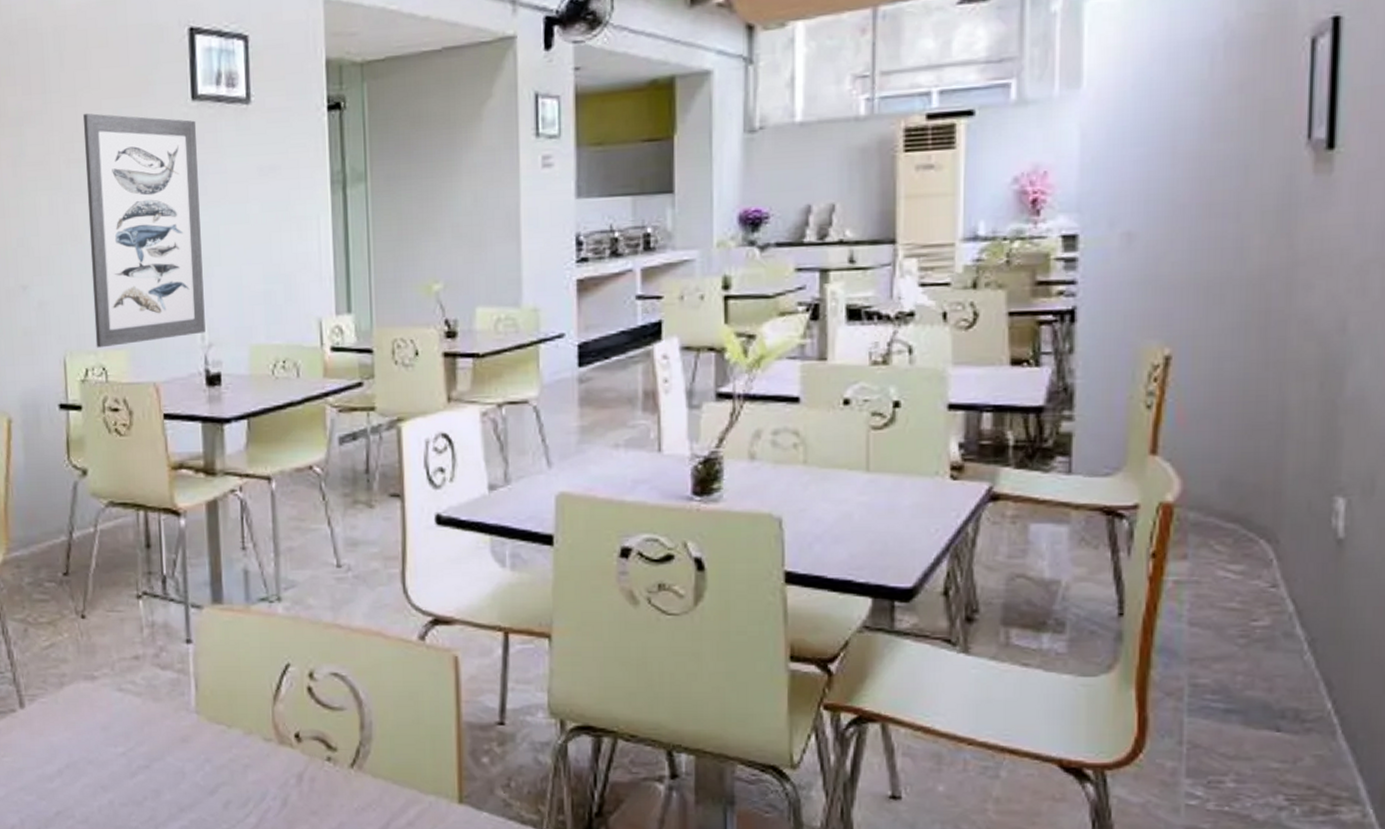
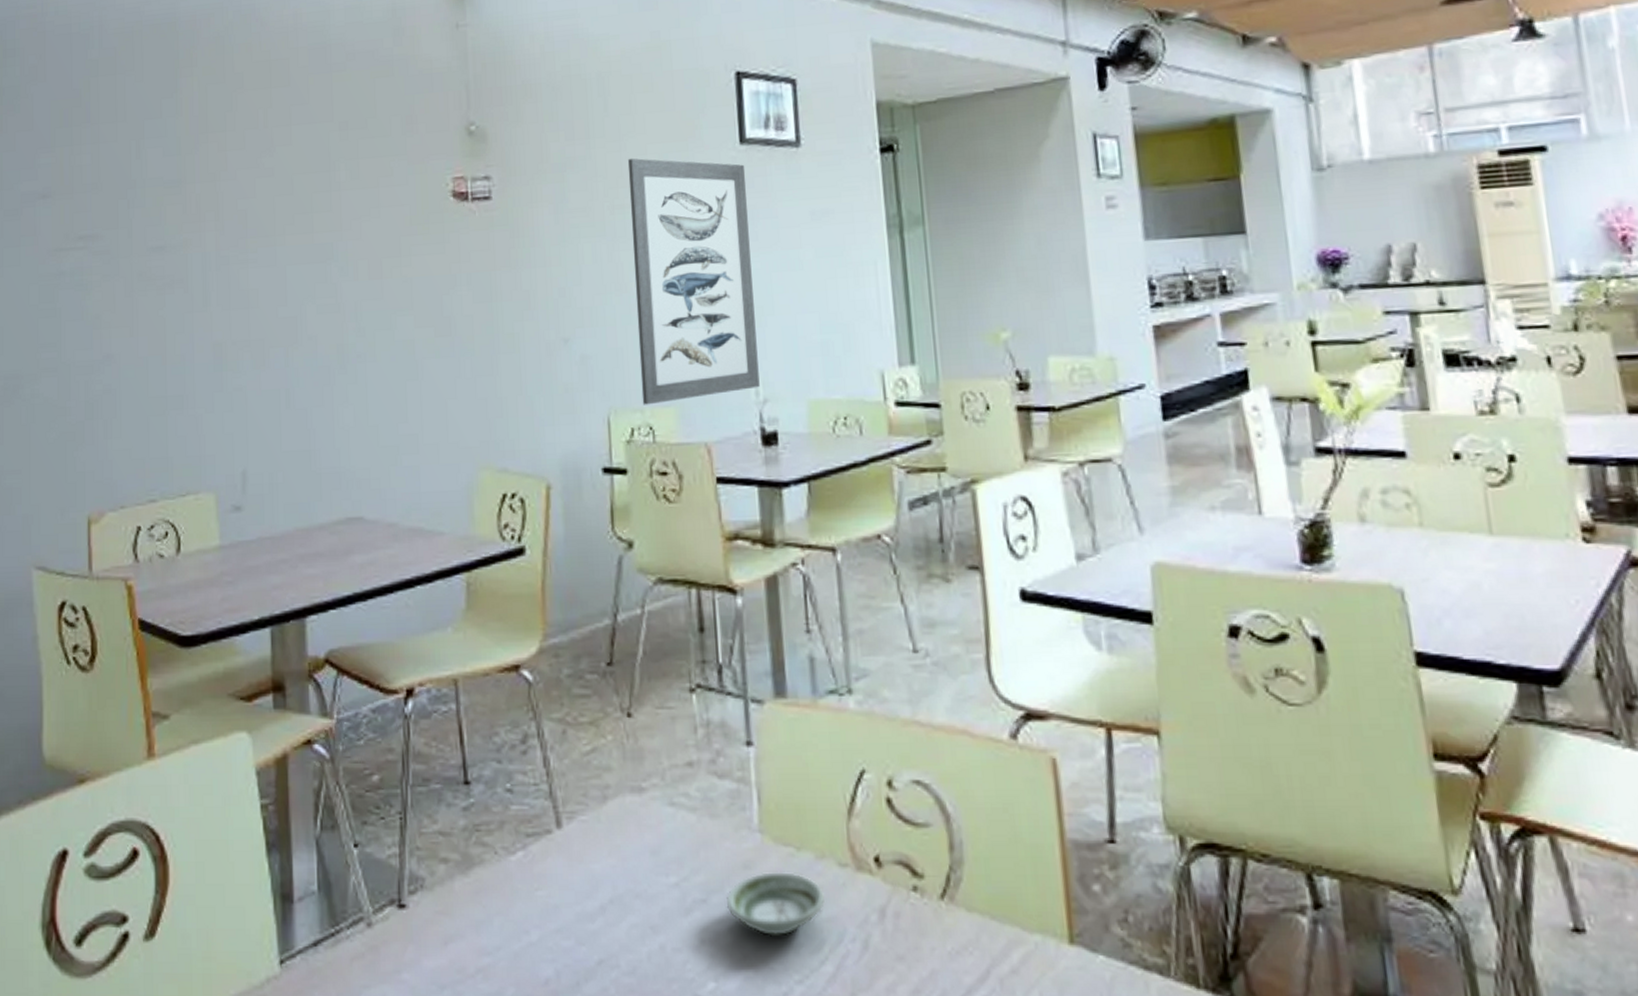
saucer: none [166,745,252,794] -> present [725,872,826,935]

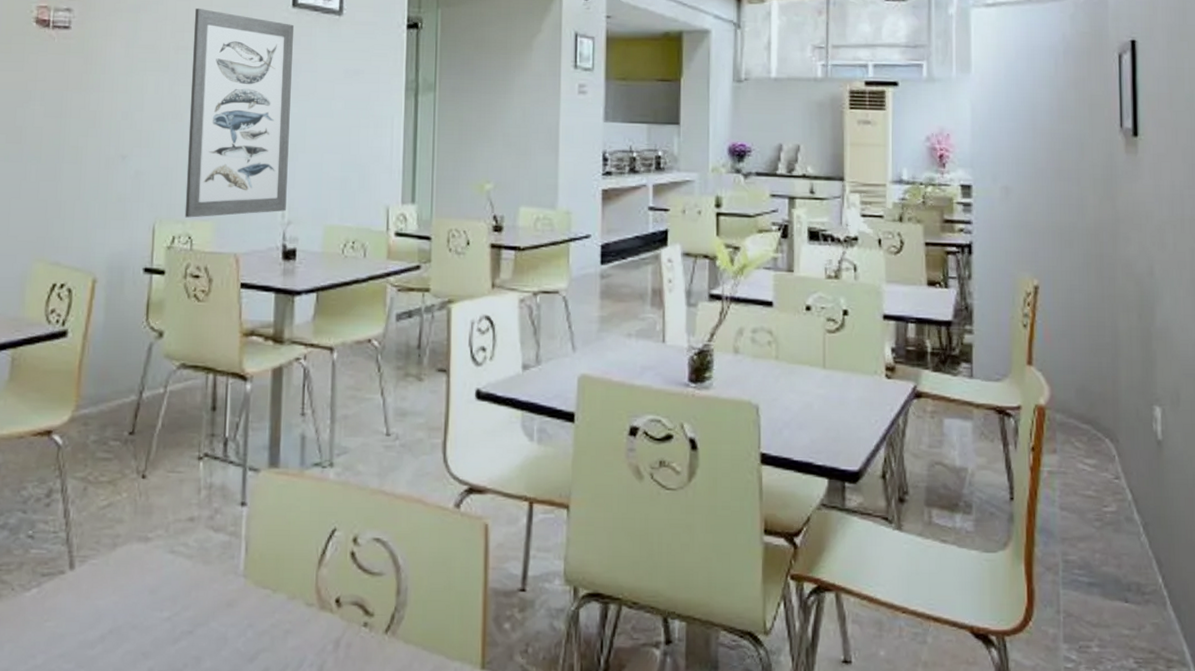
saucer: present [725,872,826,935] -> none [209,609,292,661]

